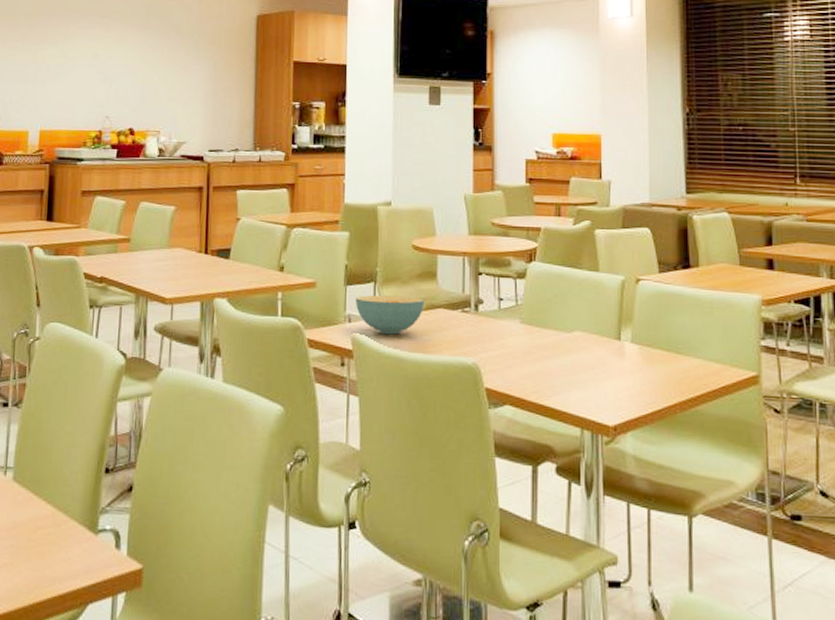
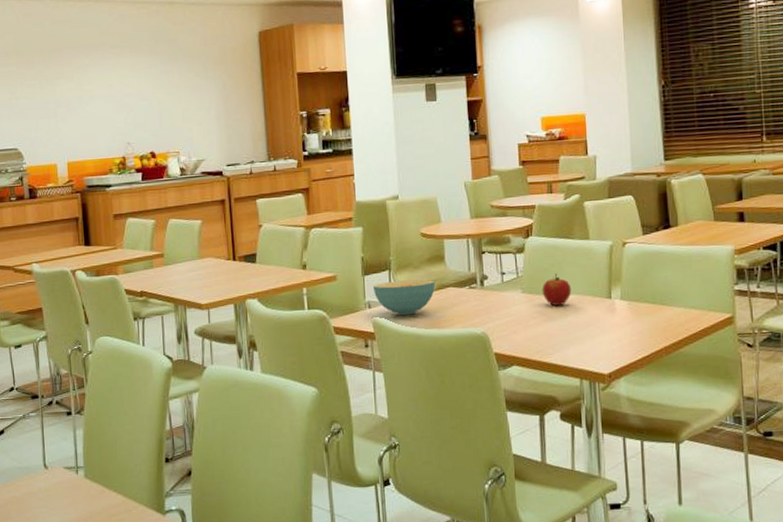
apple: none [543,306,576,342] -> present [542,273,572,306]

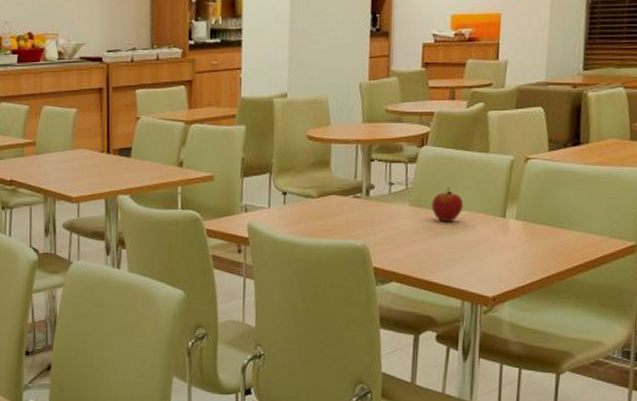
cereal bowl: present [372,279,436,316] -> none [251,185,318,222]

